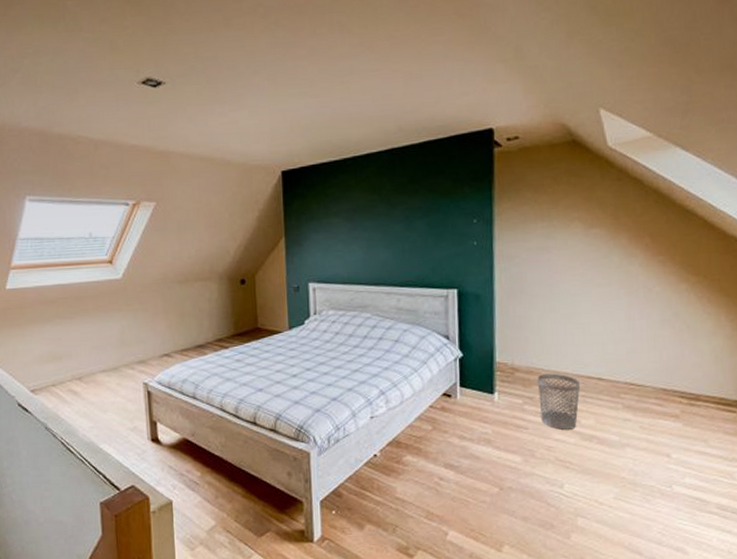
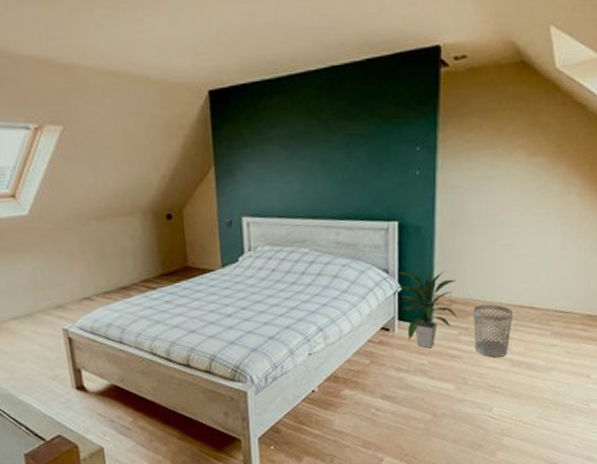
indoor plant: none [456,335,523,417] -> present [396,267,459,349]

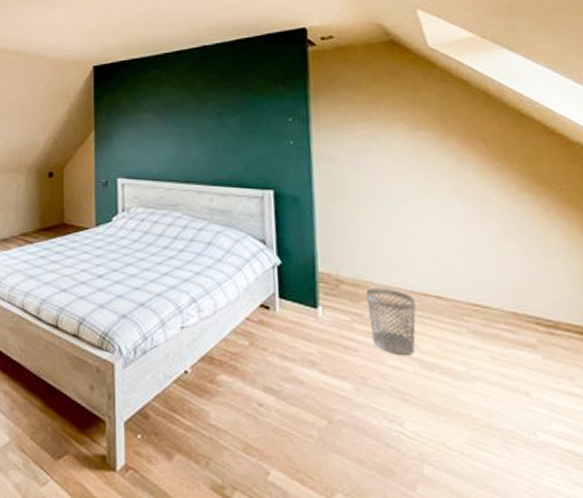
indoor plant: present [396,267,459,349] -> none [274,241,350,335]

